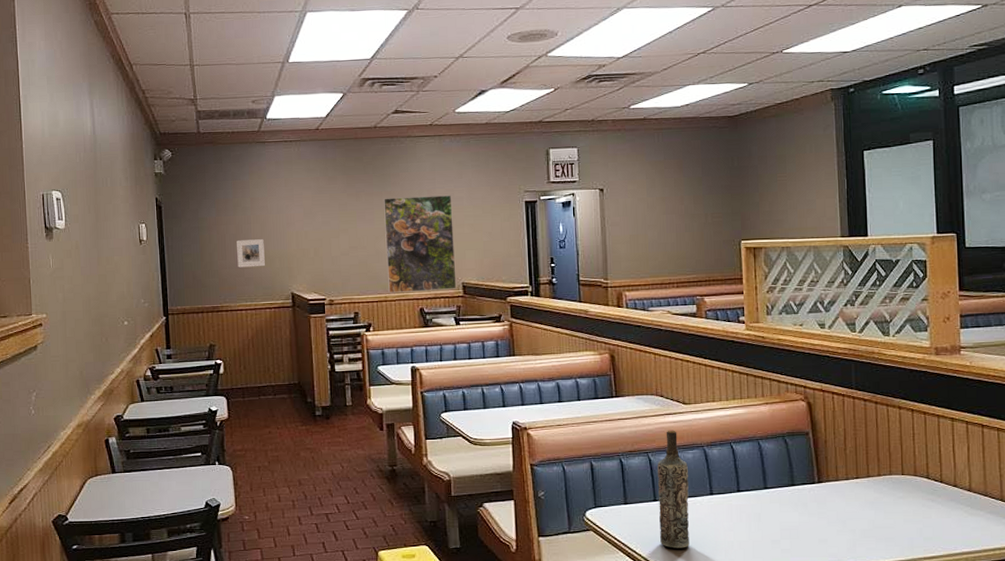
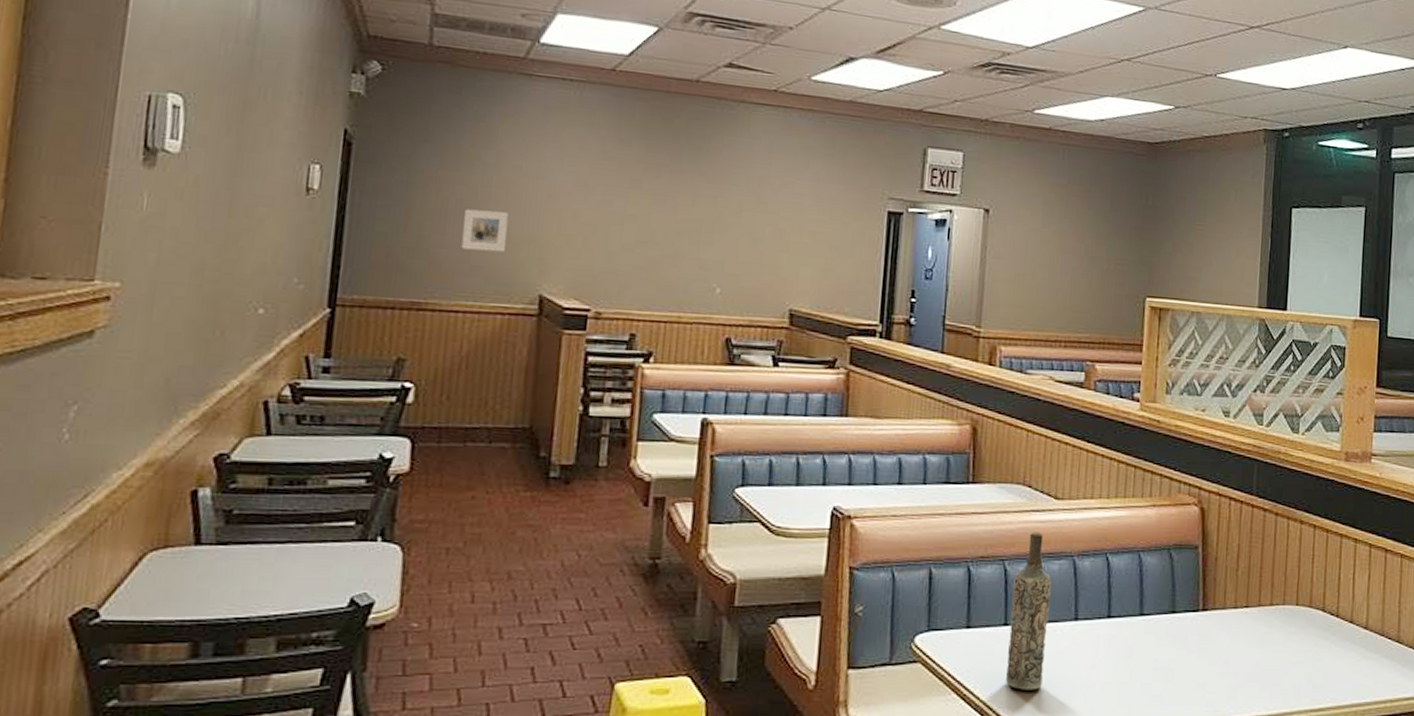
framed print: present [383,195,457,293] -> none [684,180,791,317]

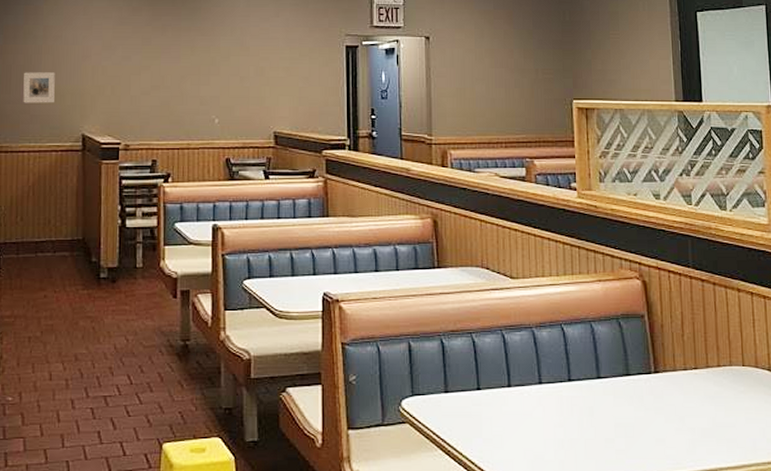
bottle: present [1006,530,1052,690] -> none [482,306,516,446]

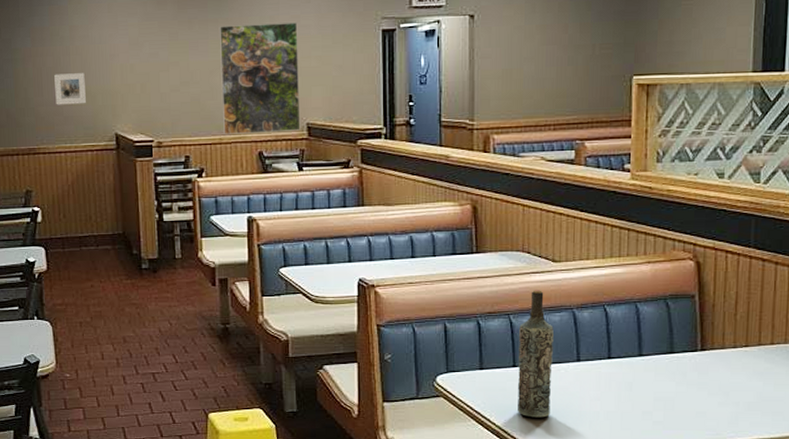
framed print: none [191,34,268,140] -> present [218,22,301,134]
bottle: none [482,306,516,446] -> present [518,289,554,418]

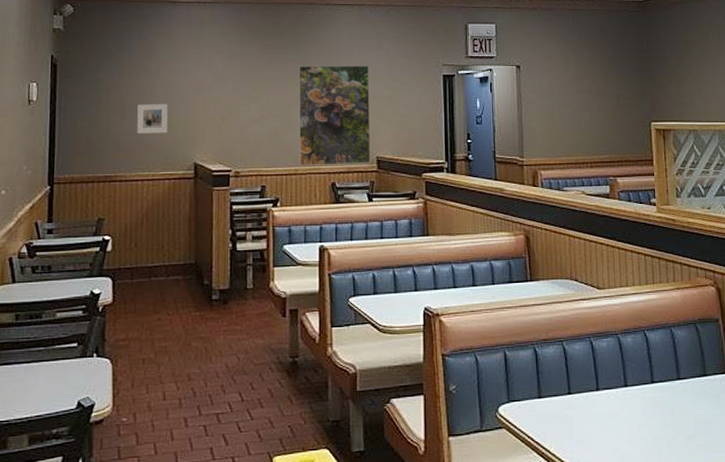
bottle: present [518,289,554,418] -> none [572,315,604,447]

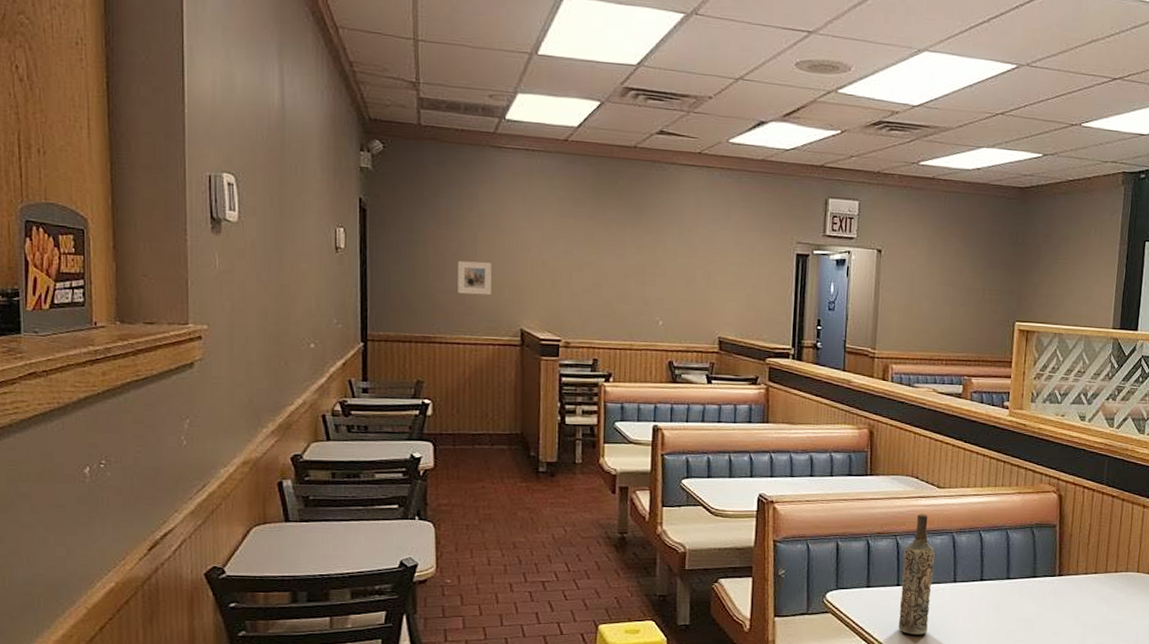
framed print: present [298,66,371,166] -> none [635,231,716,344]
bottle: none [572,315,604,447] -> present [898,512,935,635]

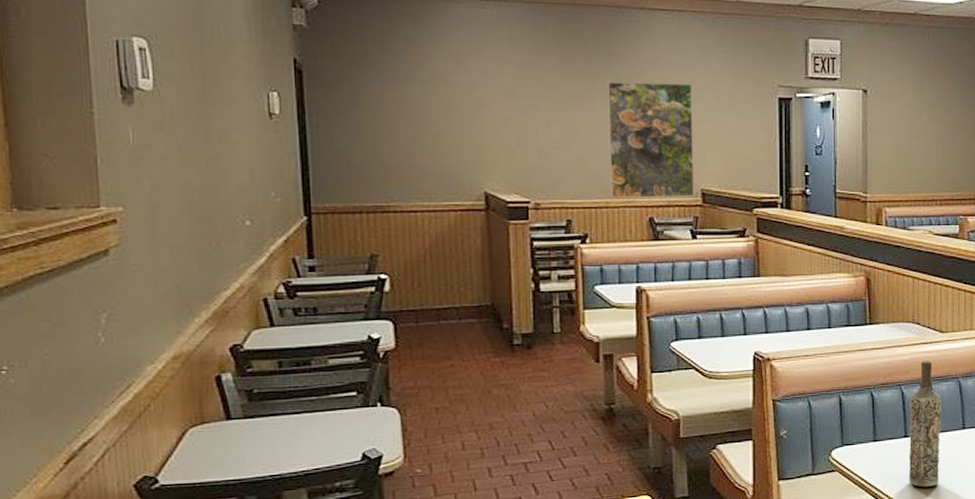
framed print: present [457,261,492,296] -> none [410,122,449,158]
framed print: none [635,231,716,344] -> present [606,82,695,198]

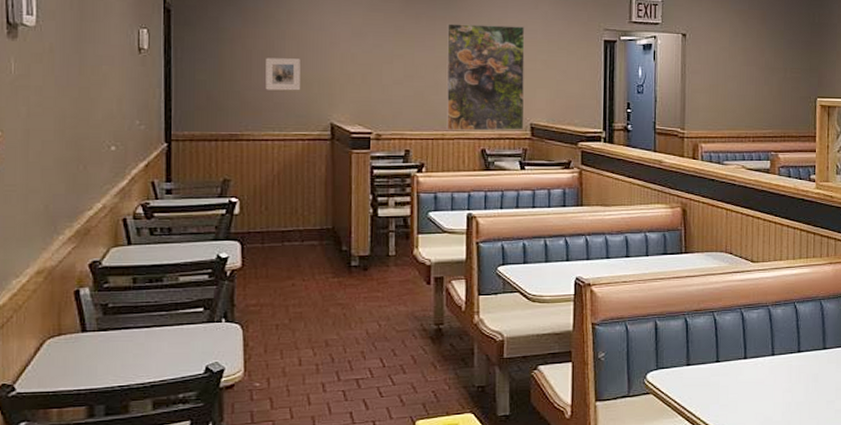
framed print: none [410,122,449,158] -> present [265,58,300,91]
bottle: present [909,359,941,487] -> none [720,287,752,411]

